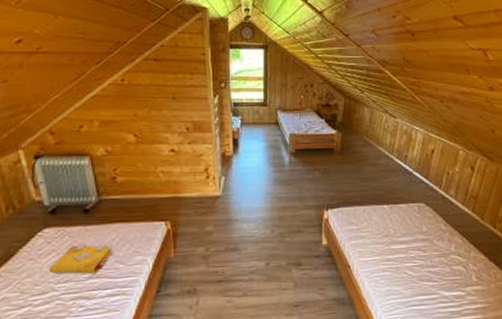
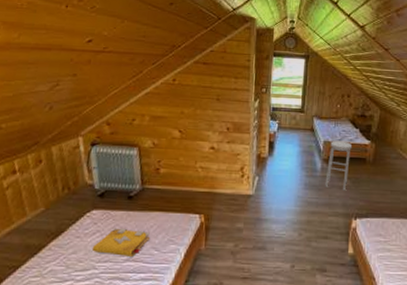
stool: none [294,132,319,183] -> present [325,140,353,191]

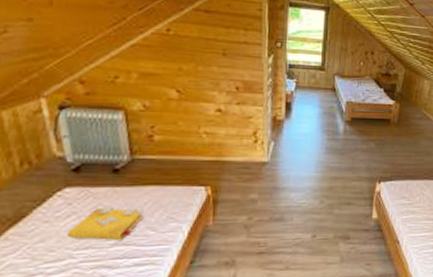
stool: present [325,140,353,191] -> none [348,100,377,154]

